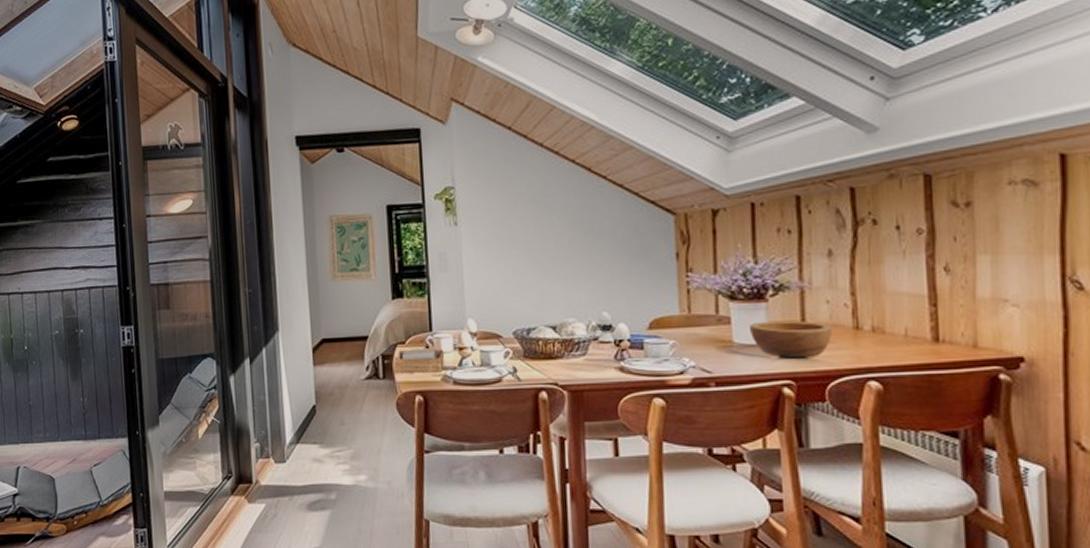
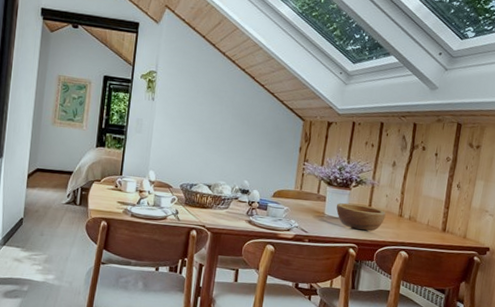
napkin holder: present [393,348,444,373] -> none [88,186,128,207]

